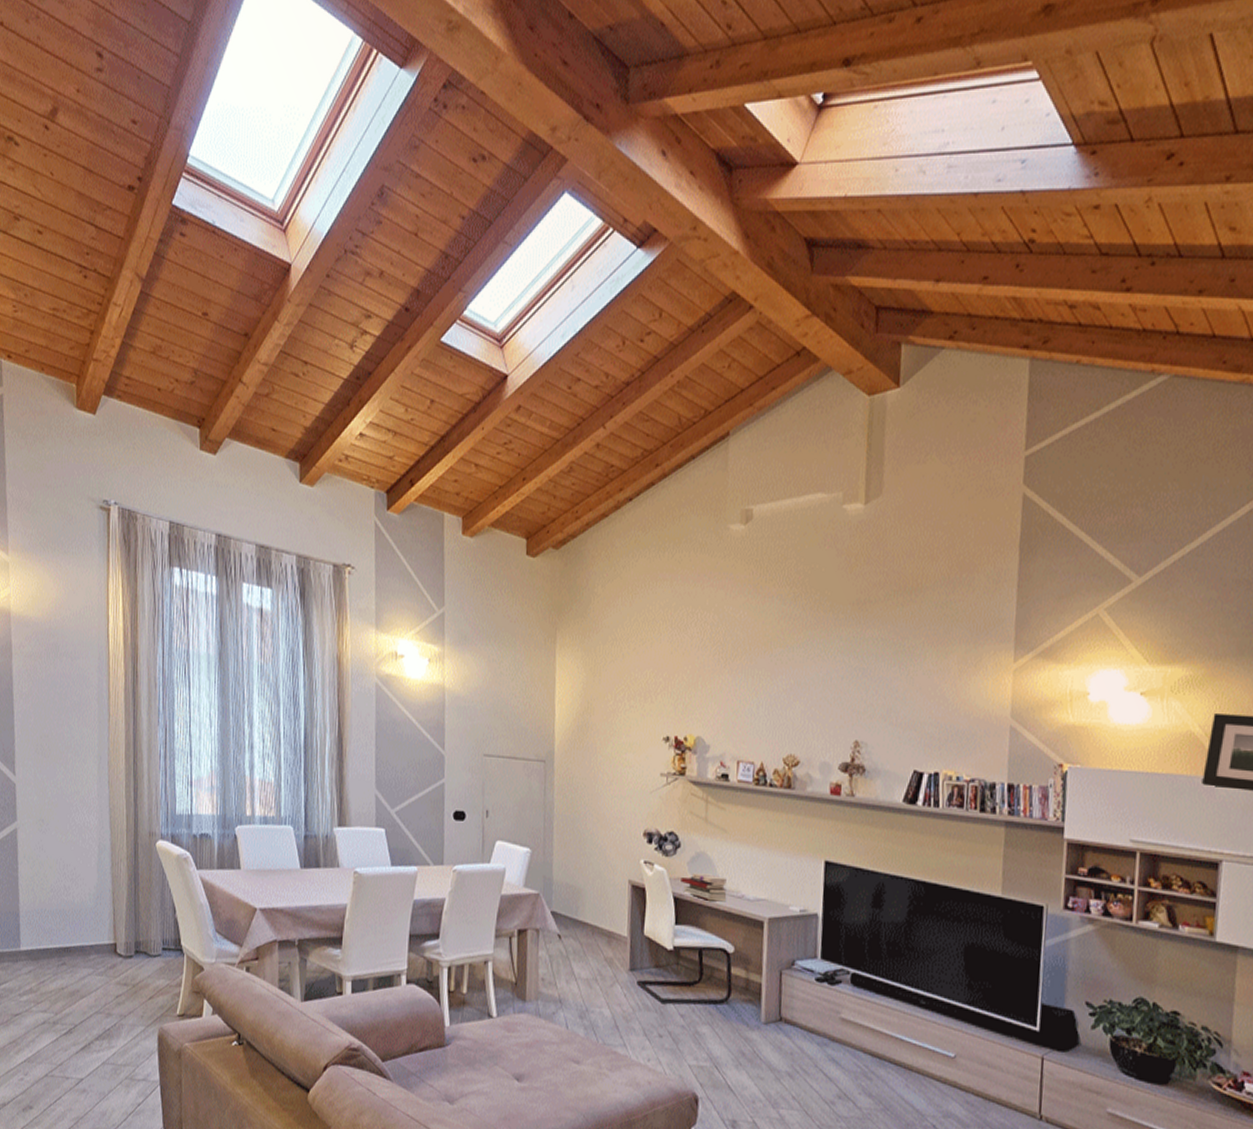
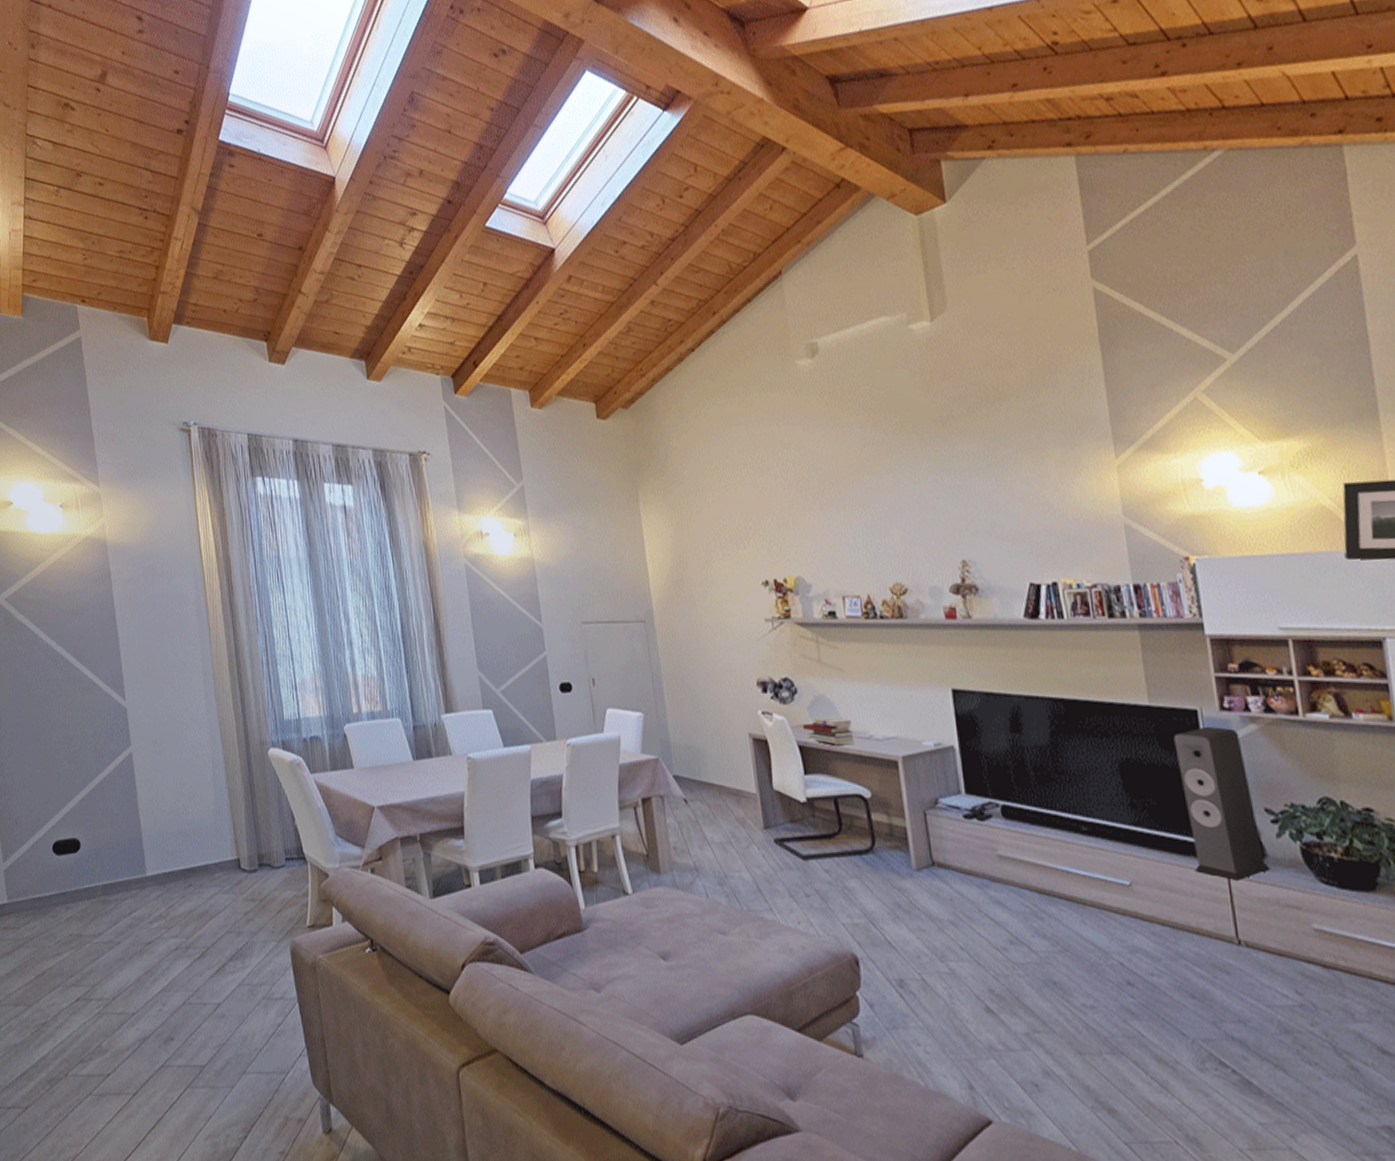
speaker: none [1014,922,1081,1064] -> present [1173,726,1271,882]

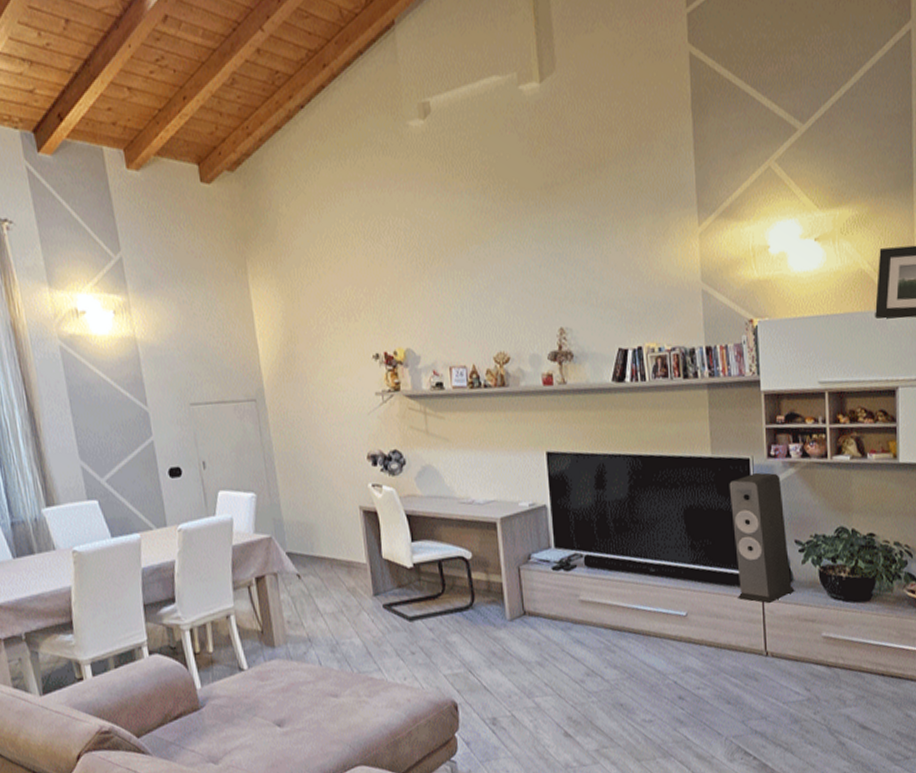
books: present [803,717,855,746] -> none [411,485,458,513]

